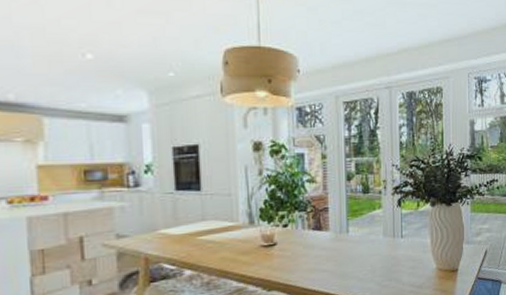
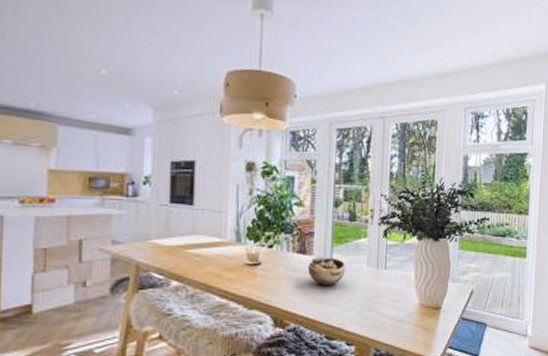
bowl: none [325,231,363,260] -> present [308,257,346,287]

